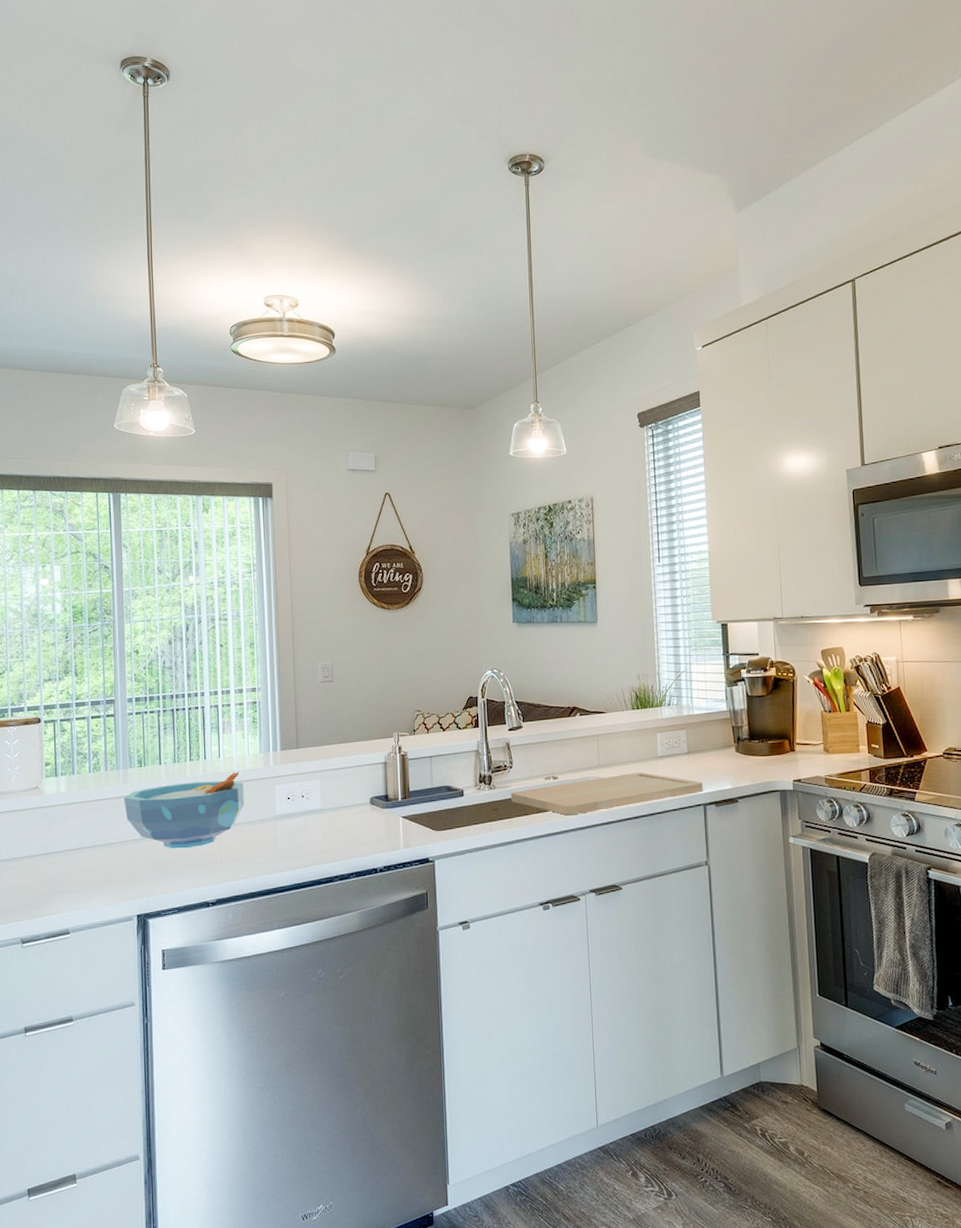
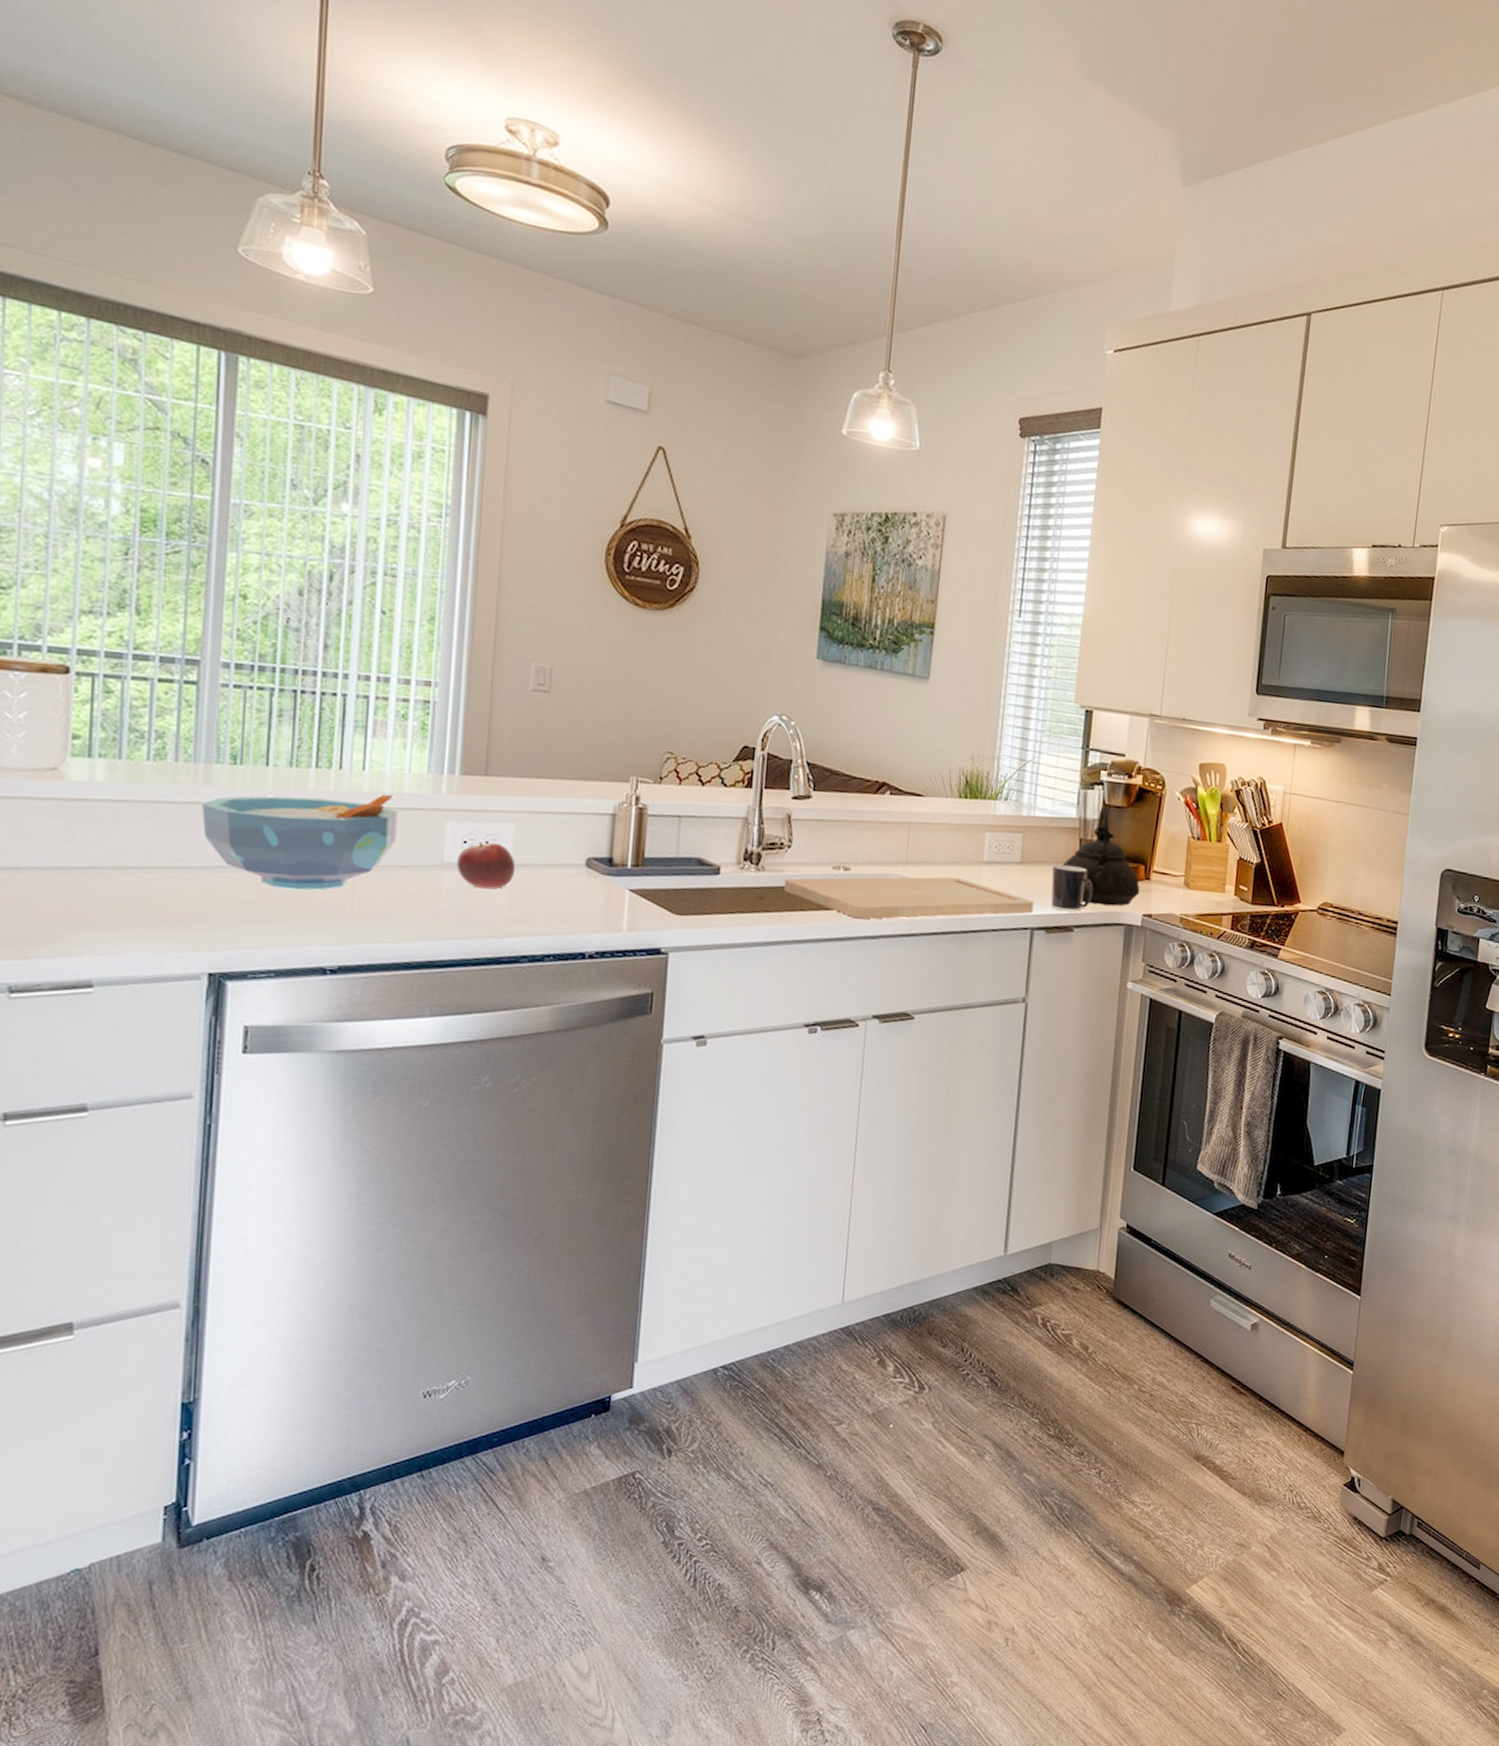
fruit: none [285,796,324,830] -> present [457,842,516,889]
mug: none [714,749,749,787] -> present [1051,864,1093,913]
teakettle: none [722,698,788,778] -> present [1063,807,1140,906]

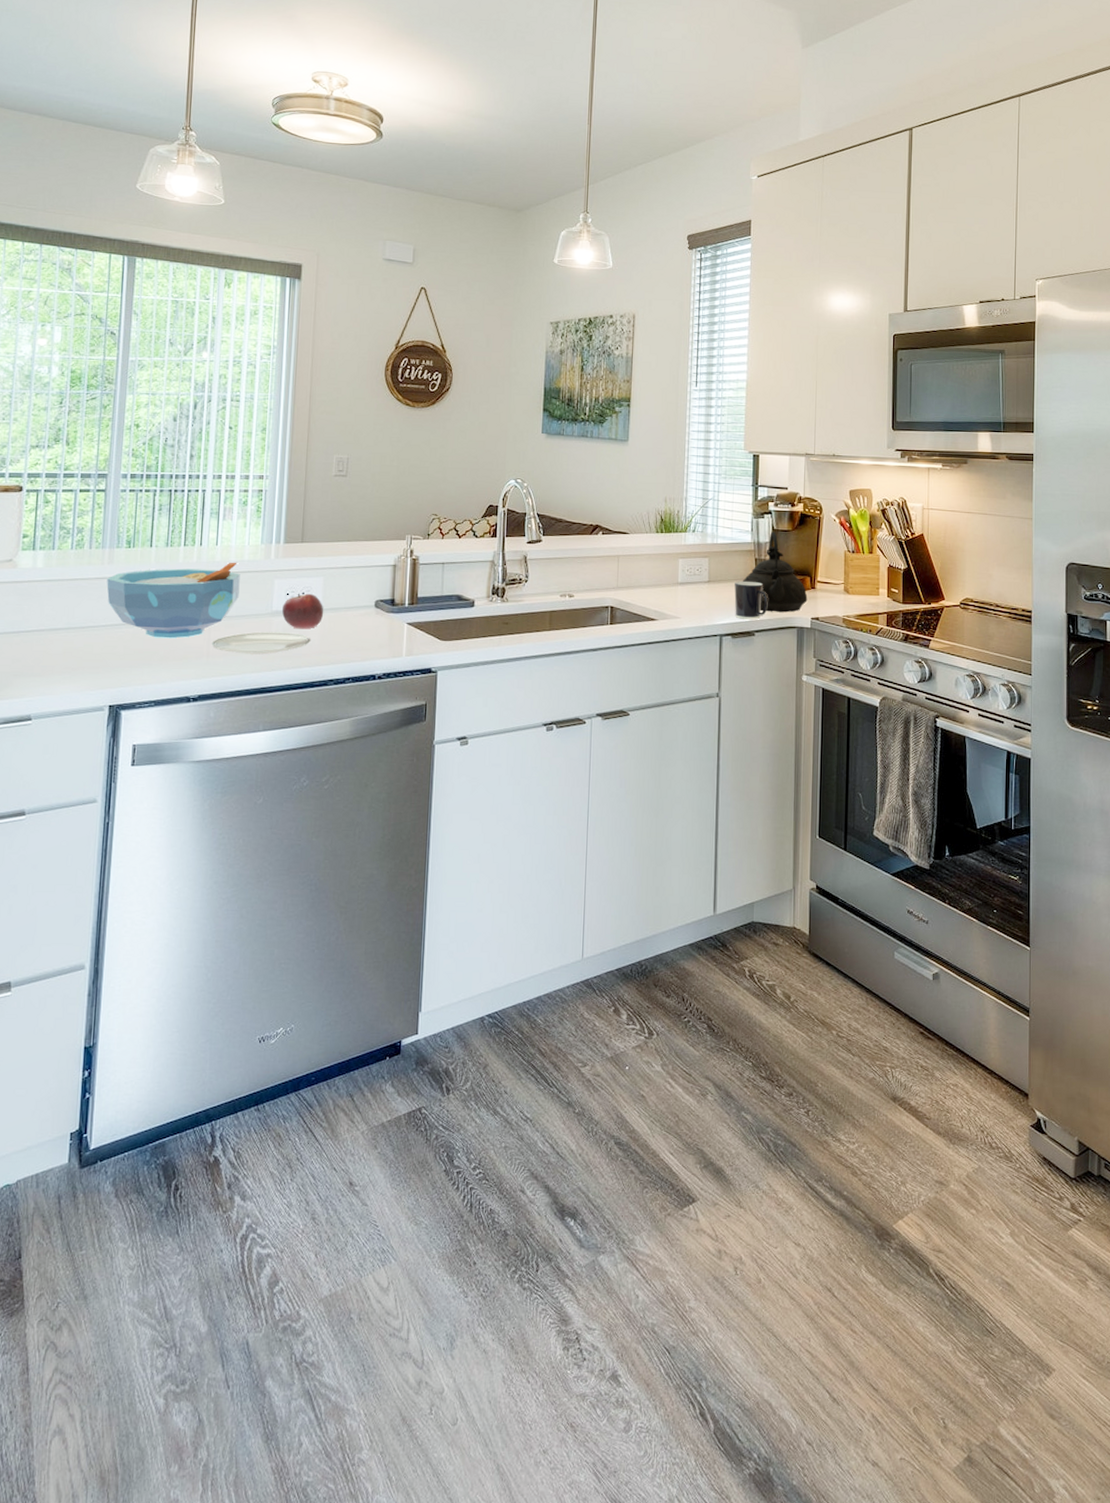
plate: none [356,889,498,919] -> present [211,632,312,655]
cutting board: present [783,876,1034,920] -> none [523,597,721,636]

